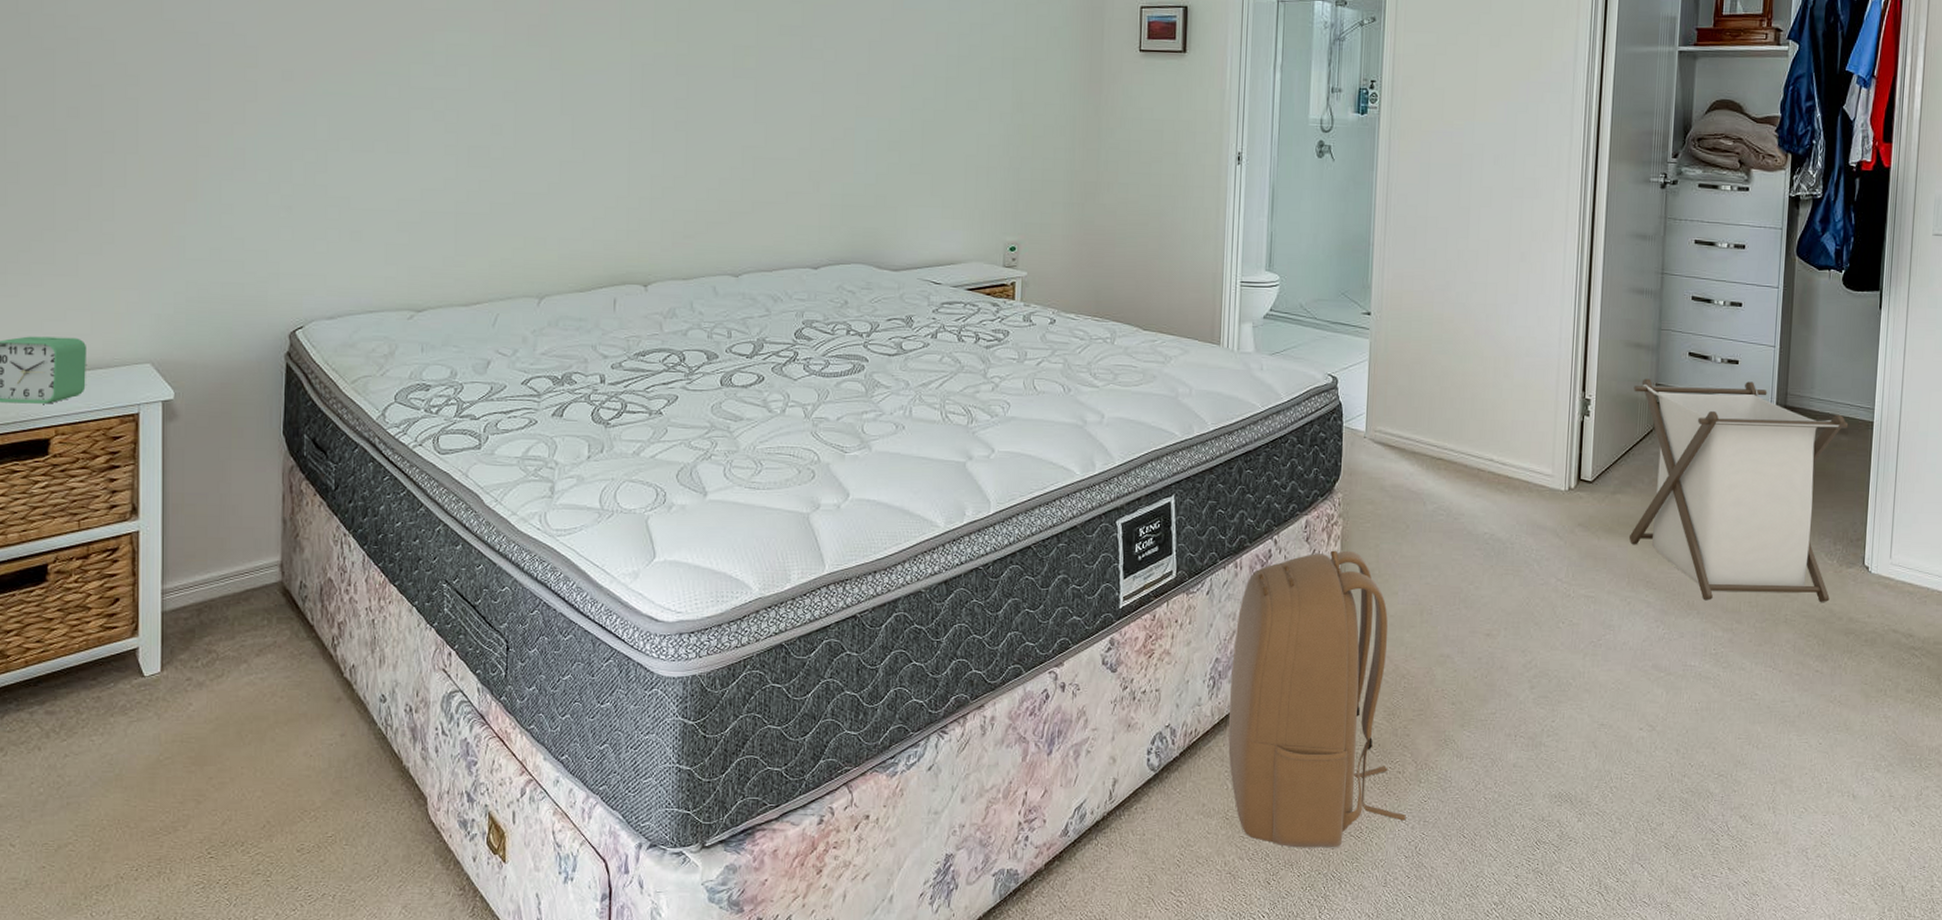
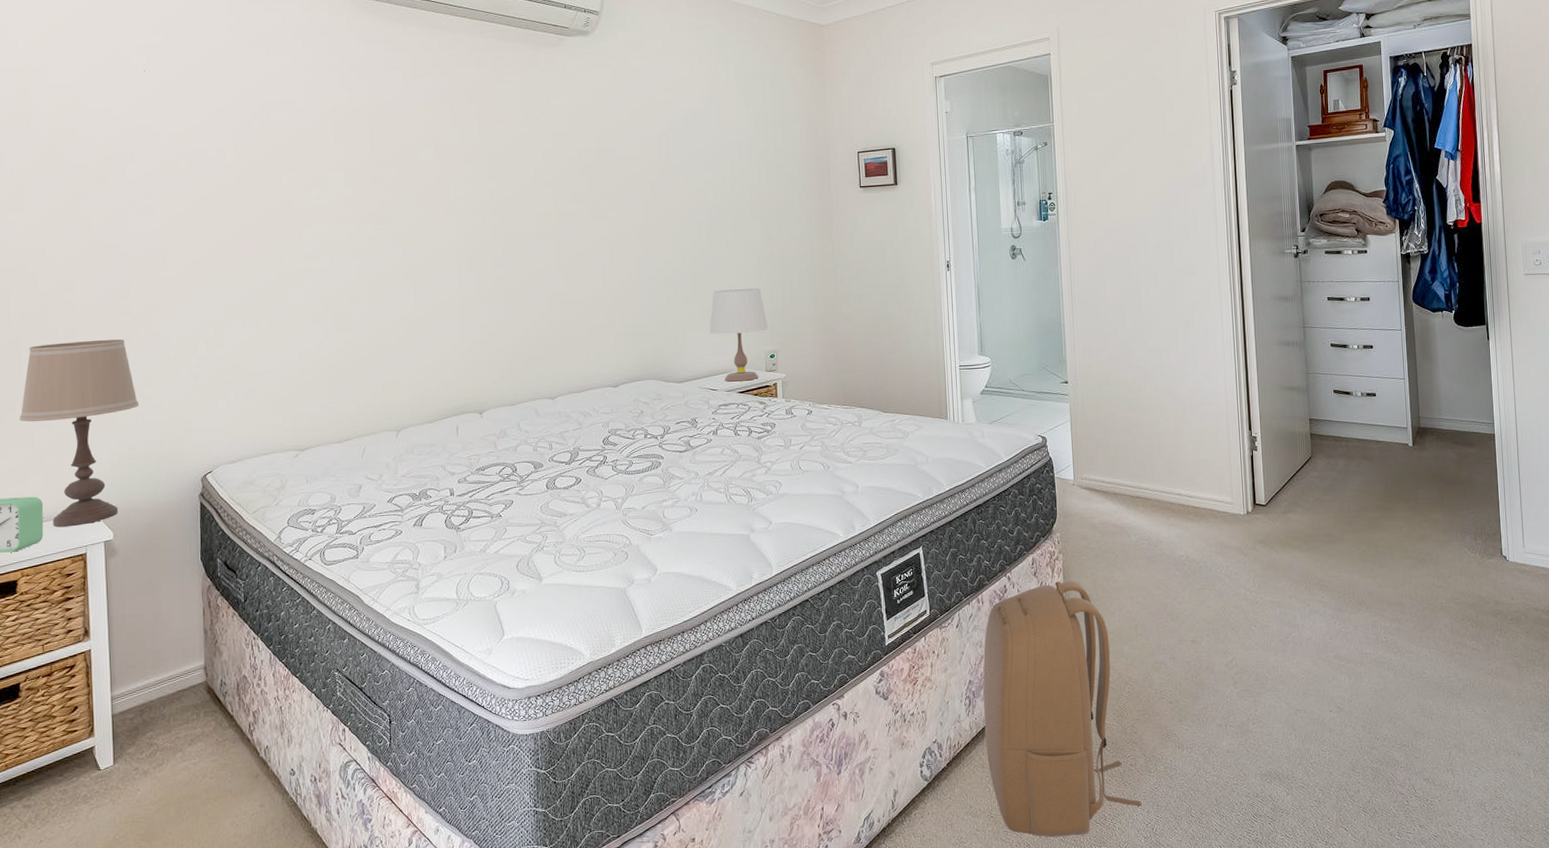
table lamp: none [61,149,215,380] -> present [19,339,139,528]
table lamp: none [937,162,1010,276] -> present [709,288,768,382]
laundry basket: present [1630,378,1849,602] -> none [1291,410,1477,596]

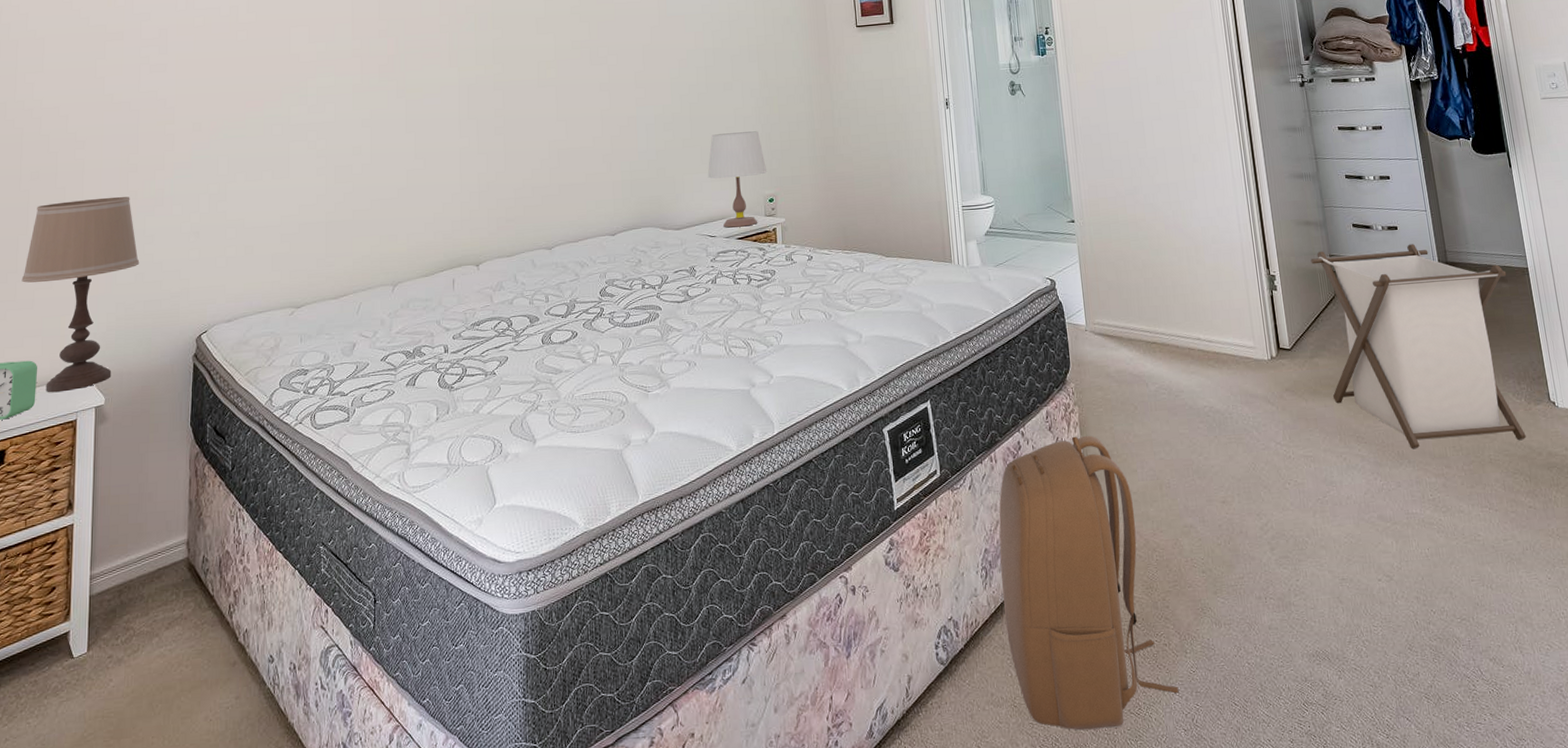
laundry basket: none [1291,410,1477,596] -> present [1310,244,1526,448]

